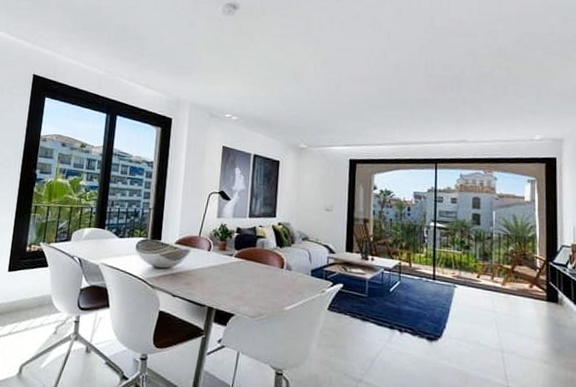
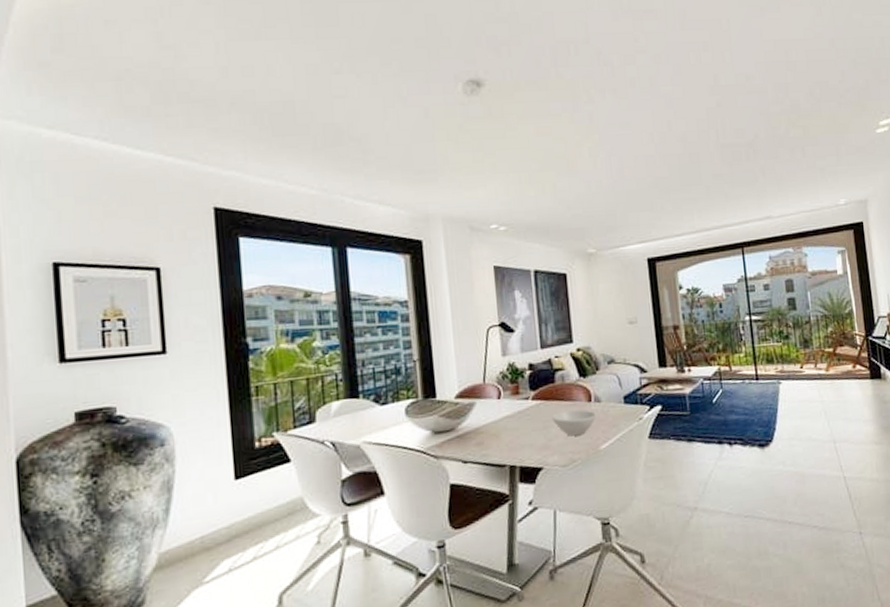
bowl: none [249,272,286,295] -> present [552,410,596,437]

